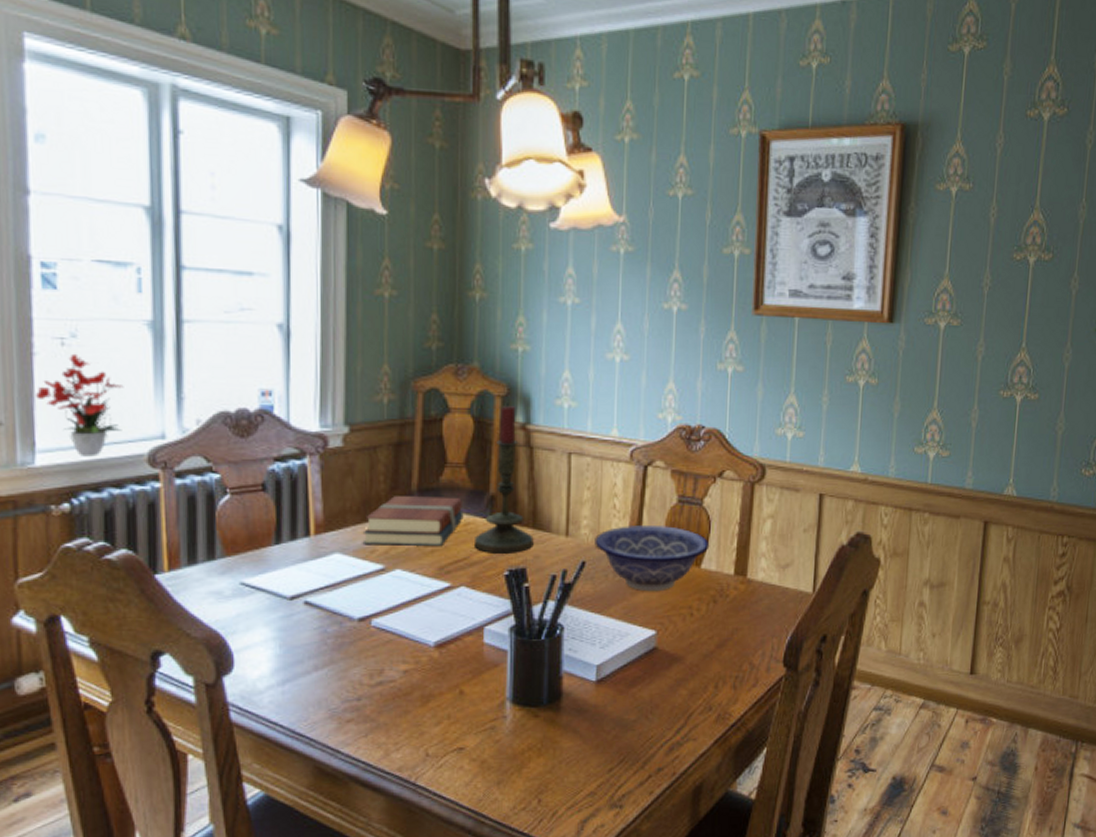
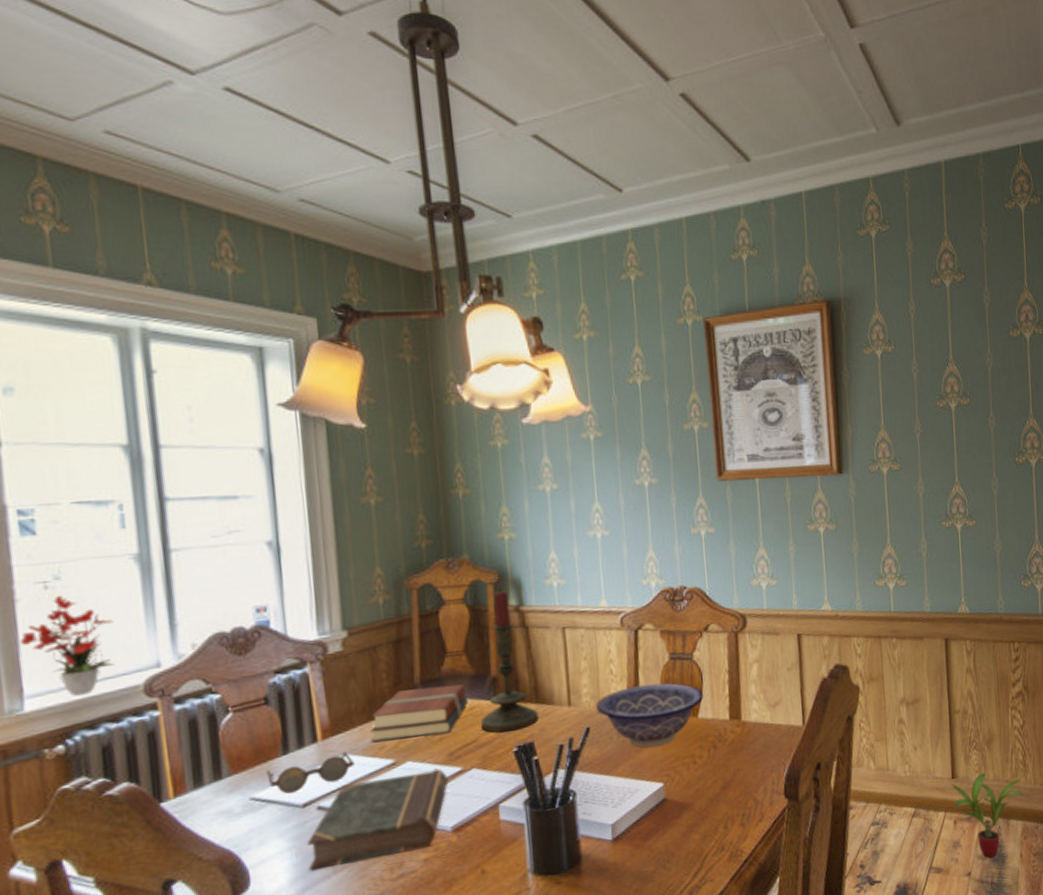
eyeglasses: none [258,550,344,585] -> present [266,751,355,795]
book: none [290,580,436,664] -> present [306,768,449,870]
potted plant: none [968,672,1048,766] -> present [951,772,1023,858]

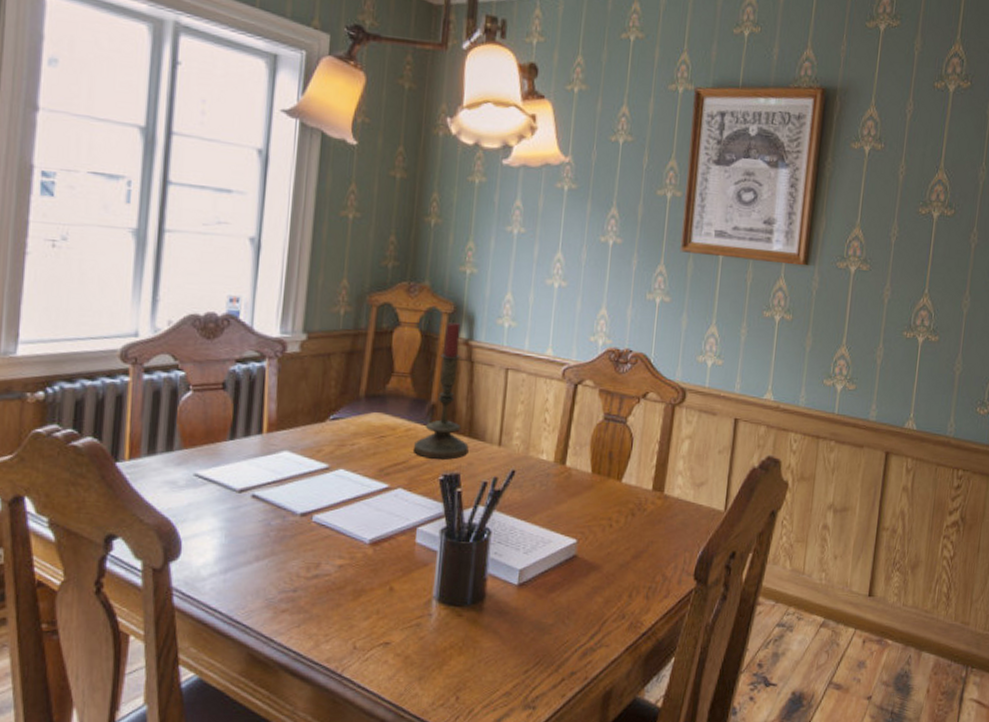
potted flower: present [19,595,115,696] -> none [23,254,105,350]
eyeglasses: present [266,751,355,795] -> none [212,448,292,478]
book: present [306,768,449,870] -> none [234,478,375,555]
books: present [369,684,469,742] -> none [310,400,406,449]
decorative bowl: present [596,683,704,747] -> none [524,439,631,503]
potted plant: present [951,772,1023,858] -> none [866,596,941,687]

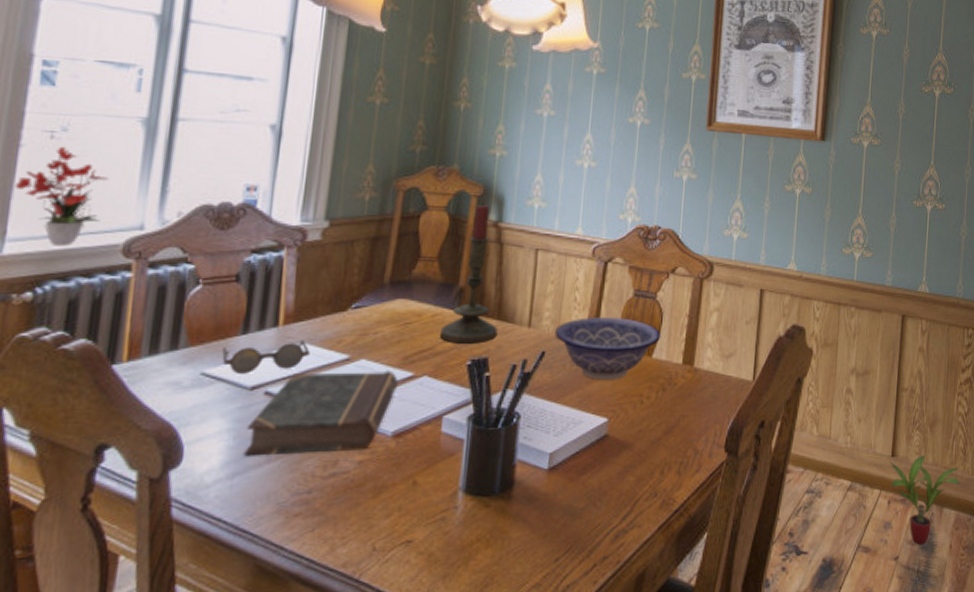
potted flower: none [23,254,105,350] -> present [14,146,109,246]
eyeglasses: none [212,448,292,478] -> present [222,340,310,375]
book: none [234,478,375,555] -> present [243,370,399,456]
decorative bowl: none [524,439,631,503] -> present [555,317,661,381]
potted plant: none [866,596,941,687] -> present [890,454,960,545]

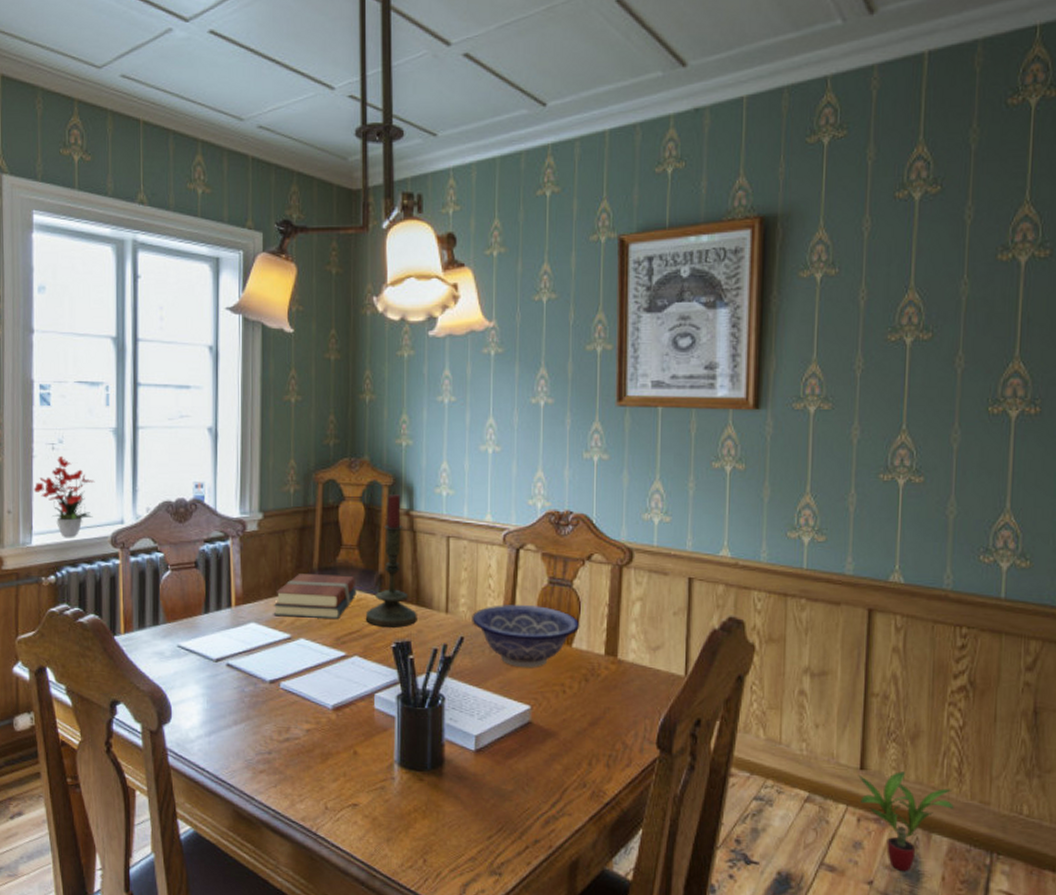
eyeglasses: present [222,340,310,375] -> none [191,620,258,649]
book: present [243,370,399,456] -> none [216,648,334,720]
books: none [330,288,433,336] -> present [273,574,357,619]

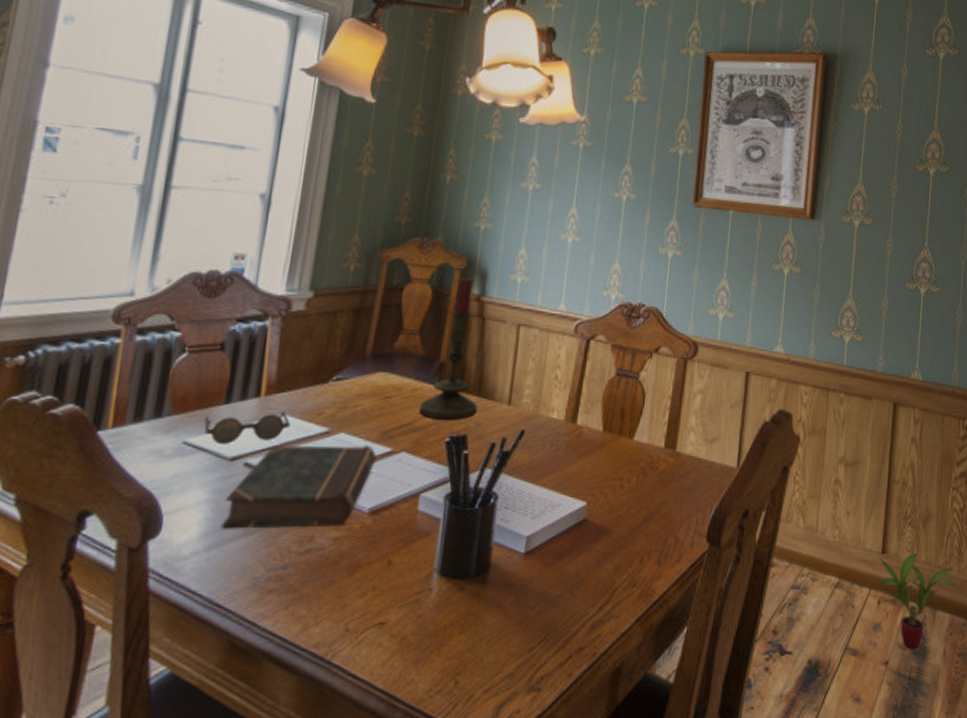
potted flower: present [33,455,95,538] -> none [13,211,103,311]
eyeglasses: none [191,620,258,649] -> present [204,411,290,446]
book: none [216,648,334,720] -> present [221,444,377,529]
books: present [273,574,357,619] -> none [311,360,413,410]
decorative bowl: present [472,605,580,668] -> none [534,396,643,463]

